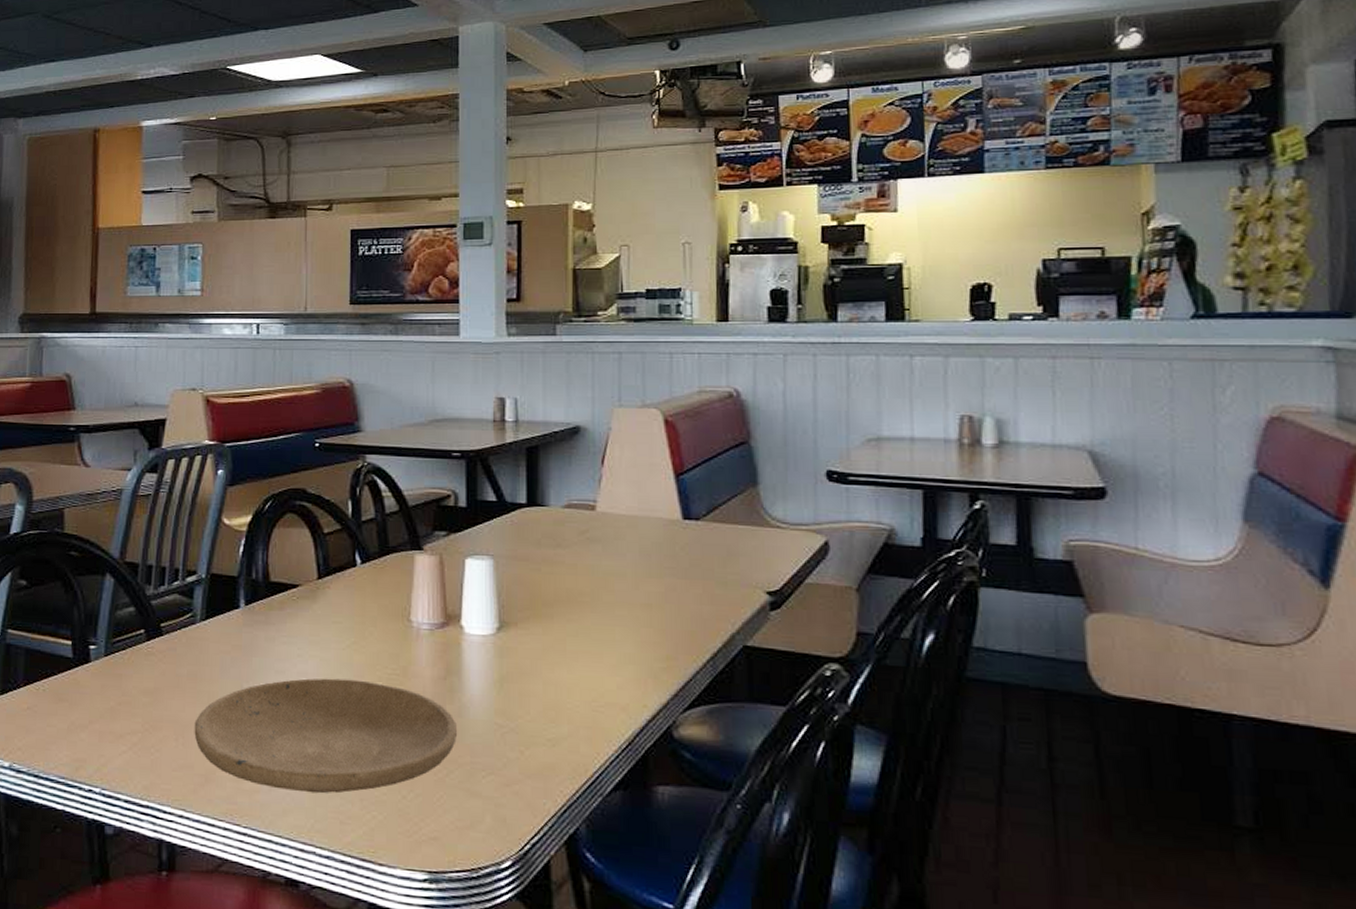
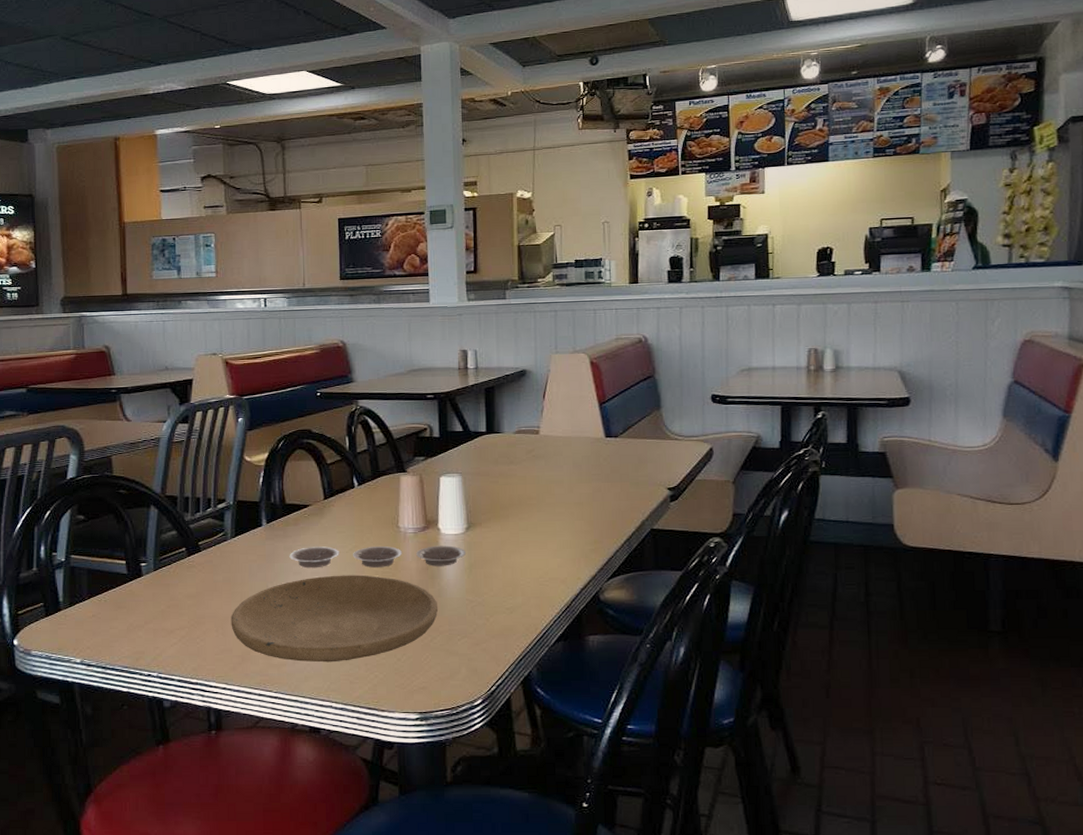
plate: none [271,639,495,677] -> present [289,545,466,569]

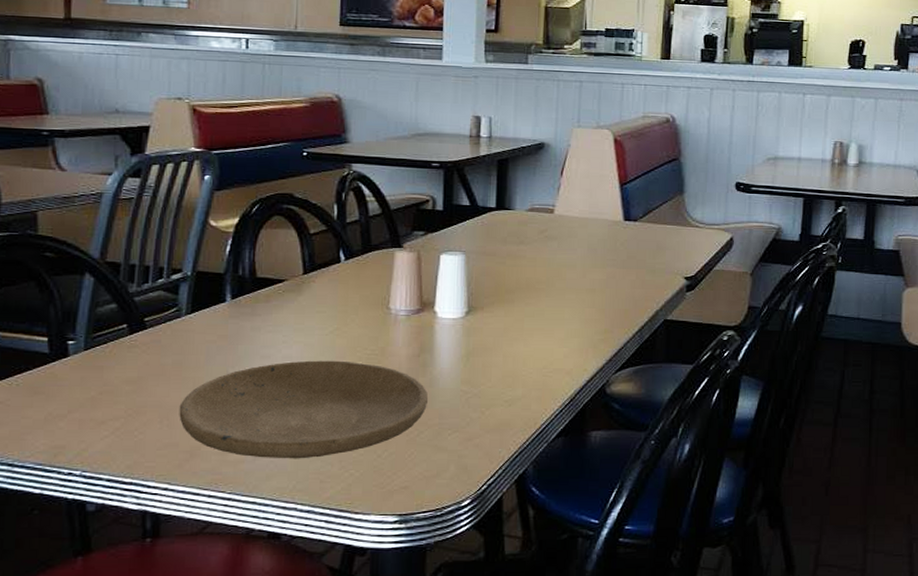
plate: present [289,545,466,569] -> none [257,327,464,353]

